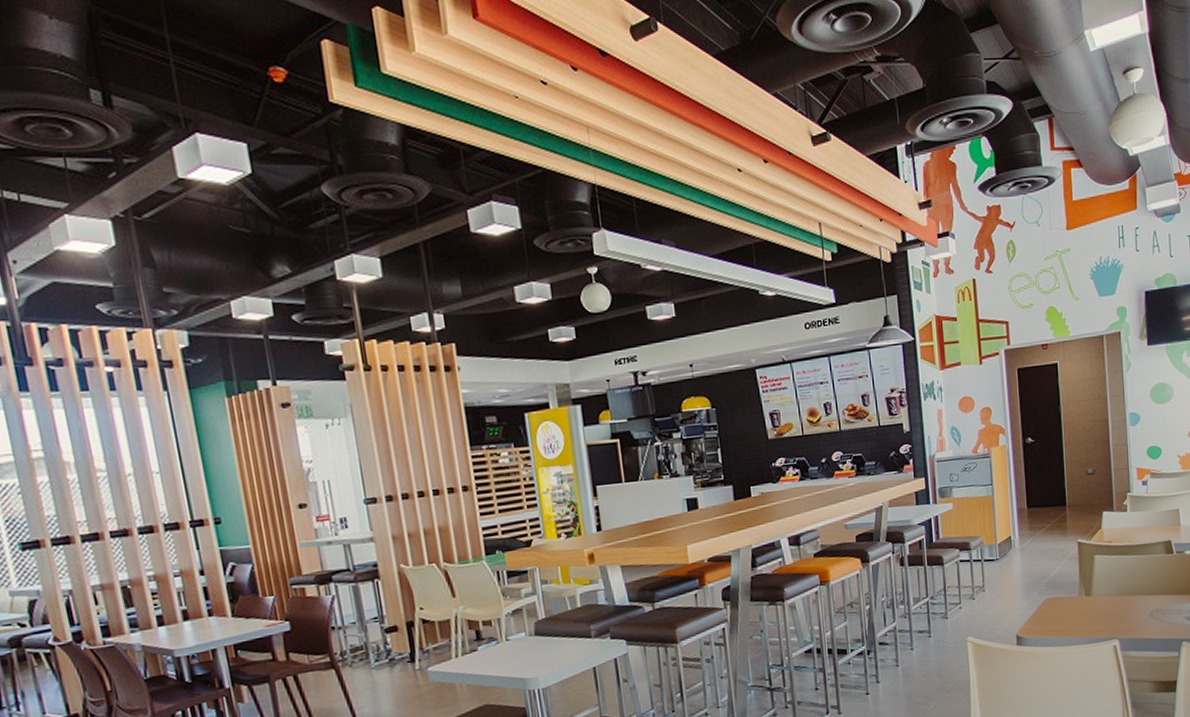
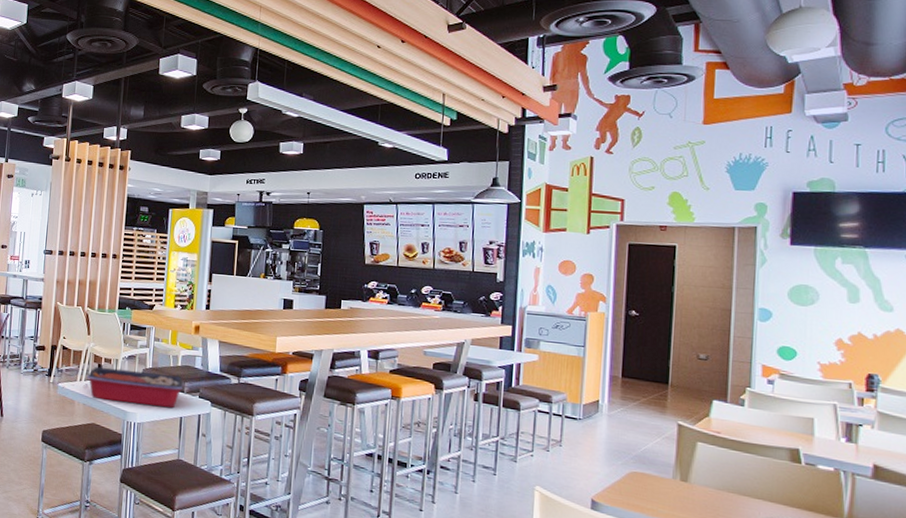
tray: none [463,618,589,674] -> present [87,366,183,409]

